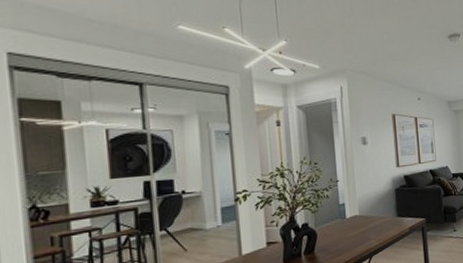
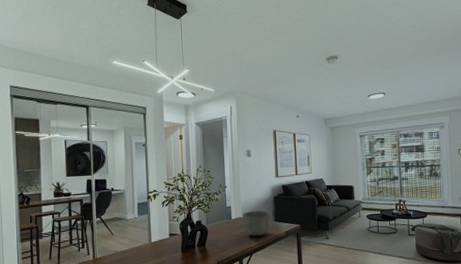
ceramic bowl: none [358,205,393,236] -> present [242,209,271,237]

